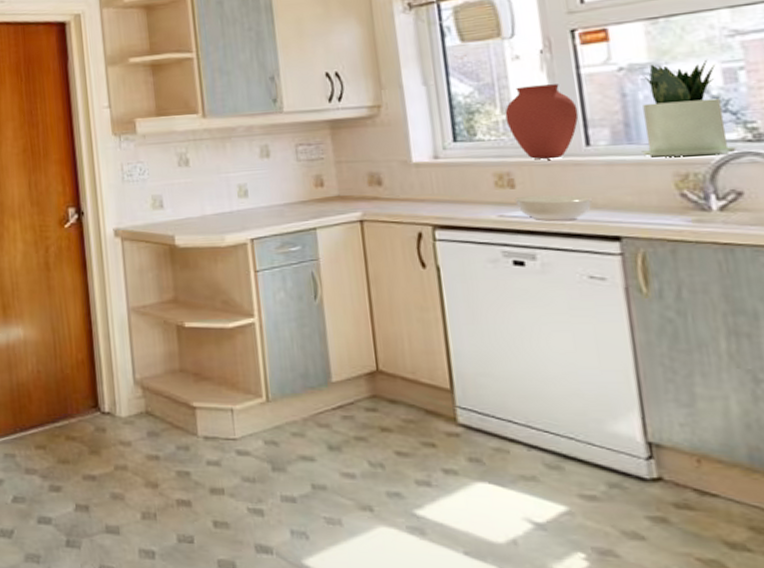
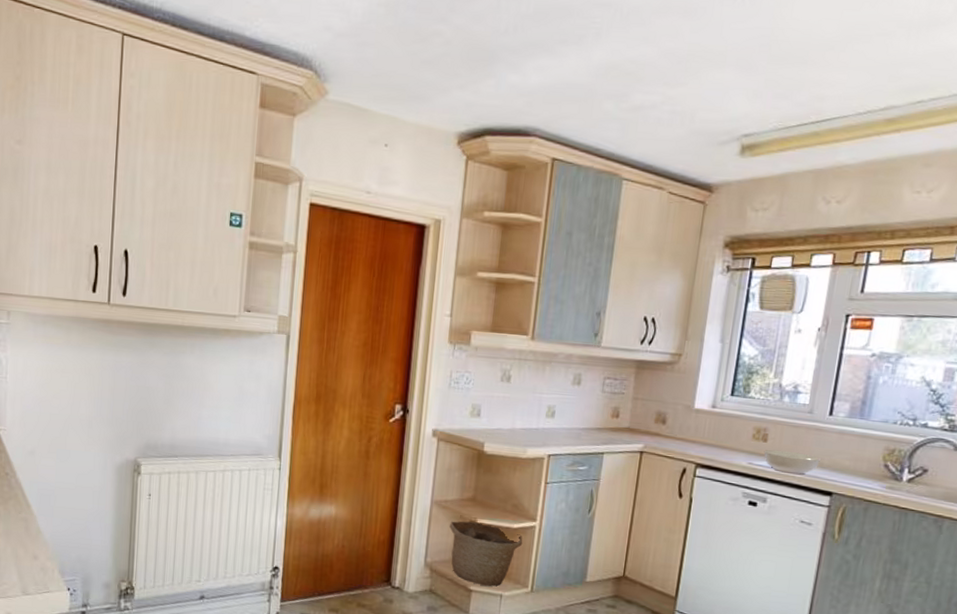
basket: none [154,326,244,400] -> present [449,521,523,586]
vase: present [505,84,579,160] -> none [775,357,832,423]
planter: present [642,59,737,157] -> none [868,354,942,438]

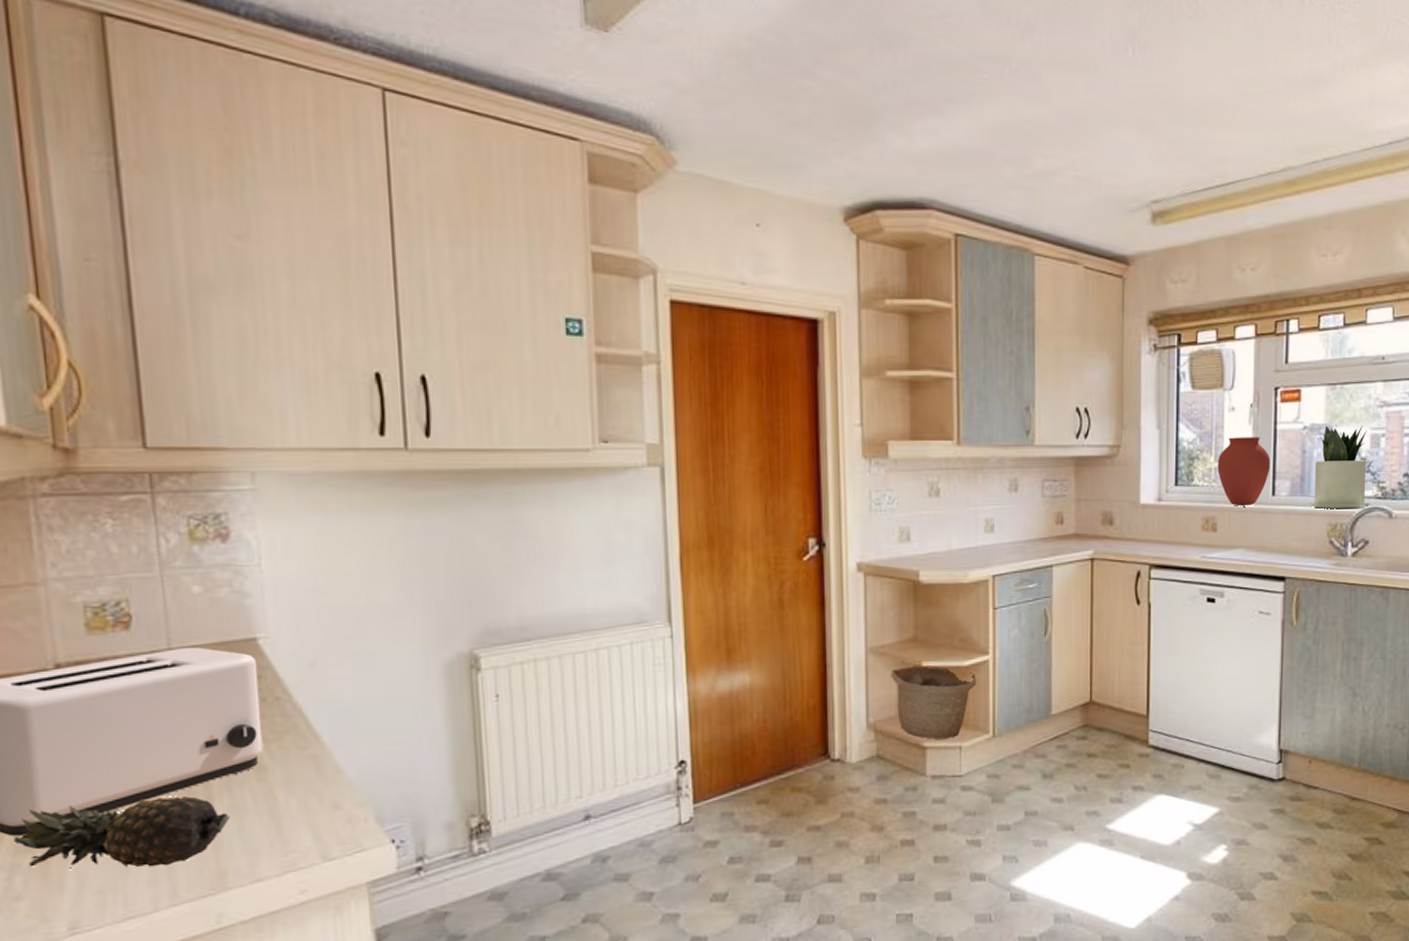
bowl: present [763,449,821,476] -> none [1215,538,1270,564]
vase: none [775,357,832,423] -> present [1217,437,1271,507]
planter: none [868,354,942,438] -> present [1309,425,1370,509]

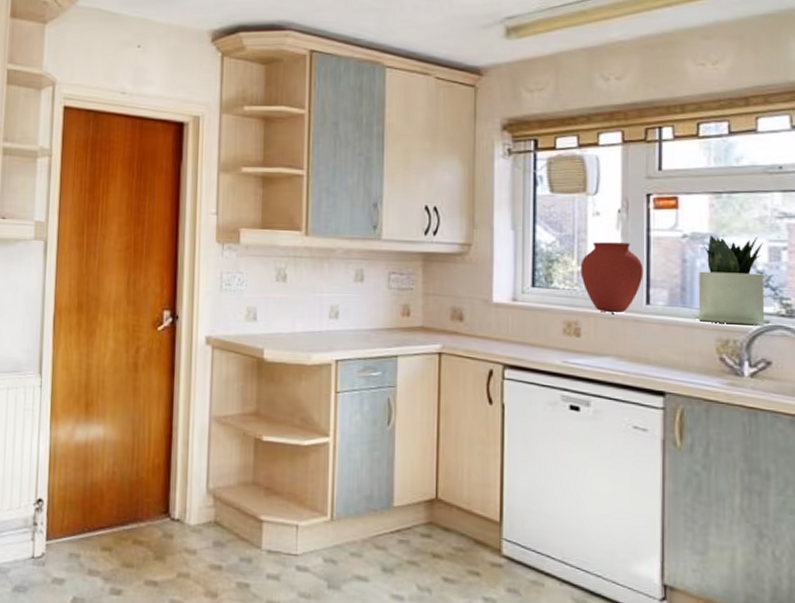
basket: present [891,665,977,740] -> none [232,439,317,515]

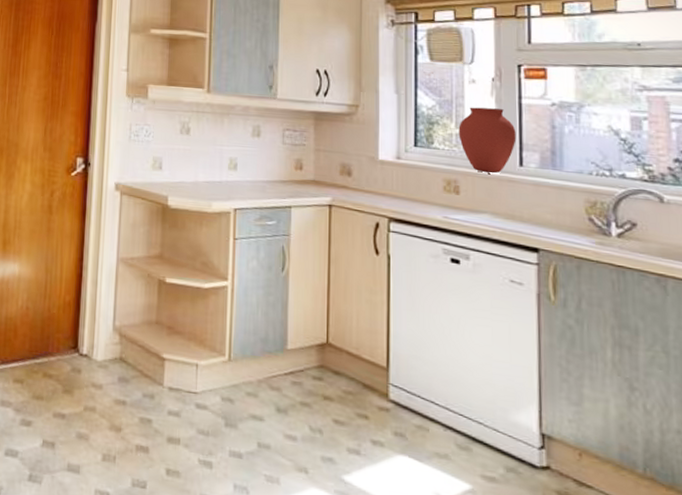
planter: present [693,235,771,326] -> none [562,104,635,190]

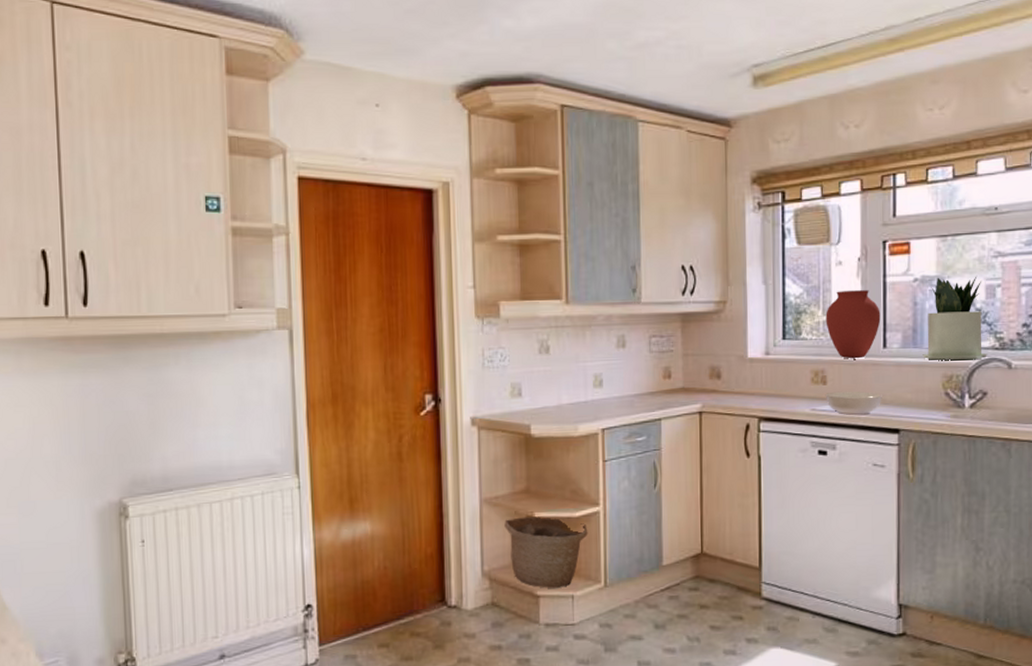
basket: none [137,280,216,354] -> present [504,516,588,588]
bowl: none [458,202,519,230] -> present [825,391,882,416]
planter: none [562,104,635,190] -> present [923,276,987,361]

